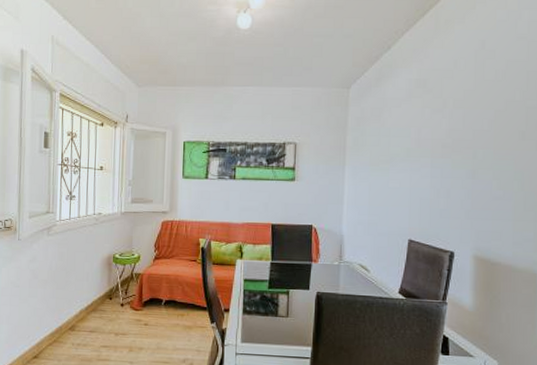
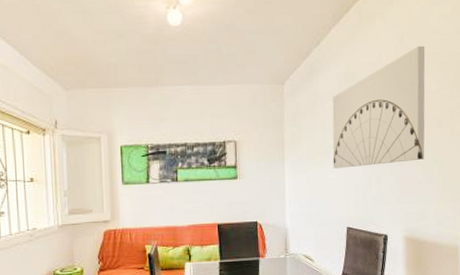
wall art: none [397,52,510,178] -> present [332,46,425,169]

